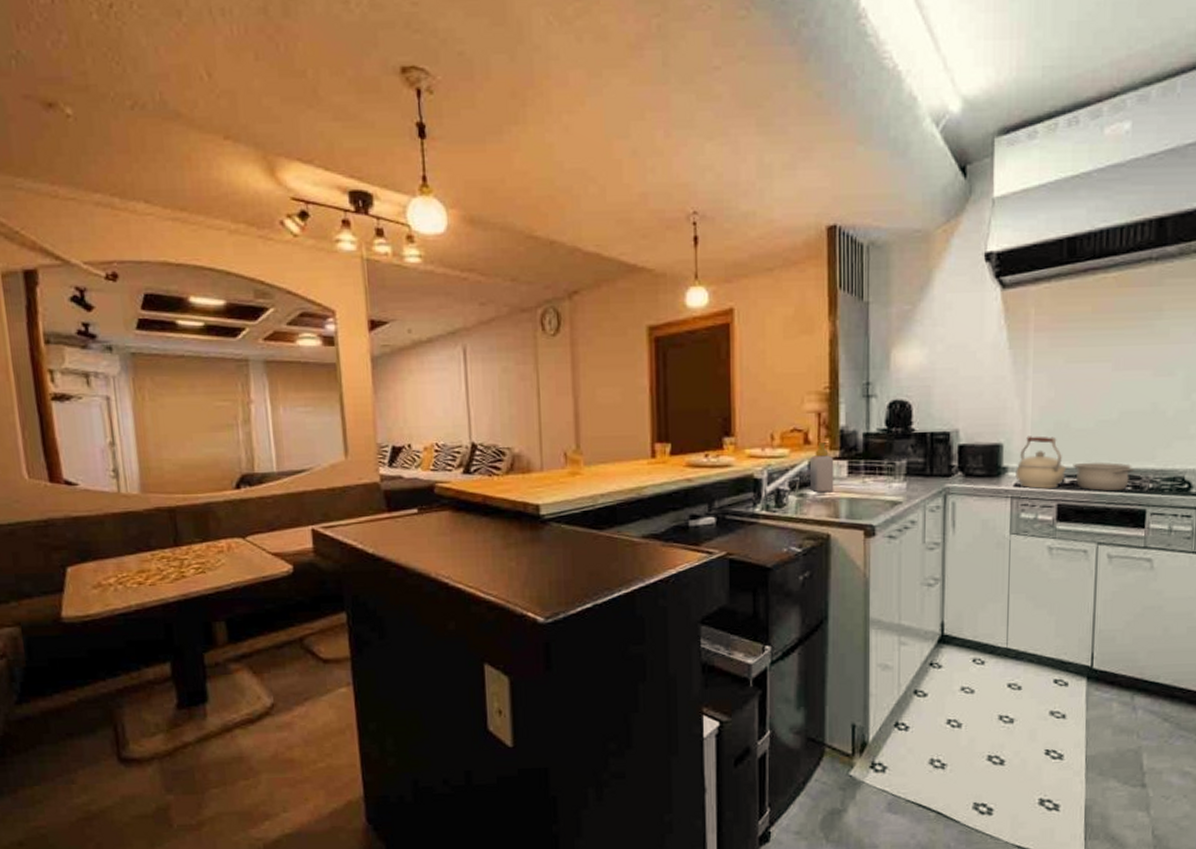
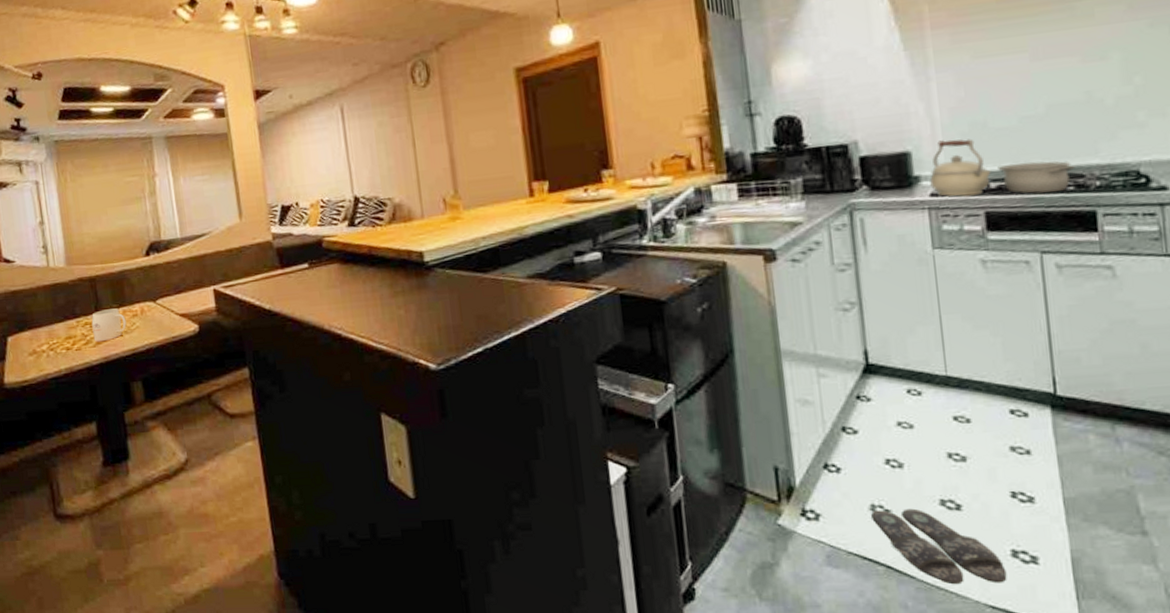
mug: none [169,543,210,578] -> present [91,308,127,342]
soap bottle: present [809,441,834,492] -> none [696,165,725,219]
slippers: none [930,763,1033,828] -> present [871,508,1007,585]

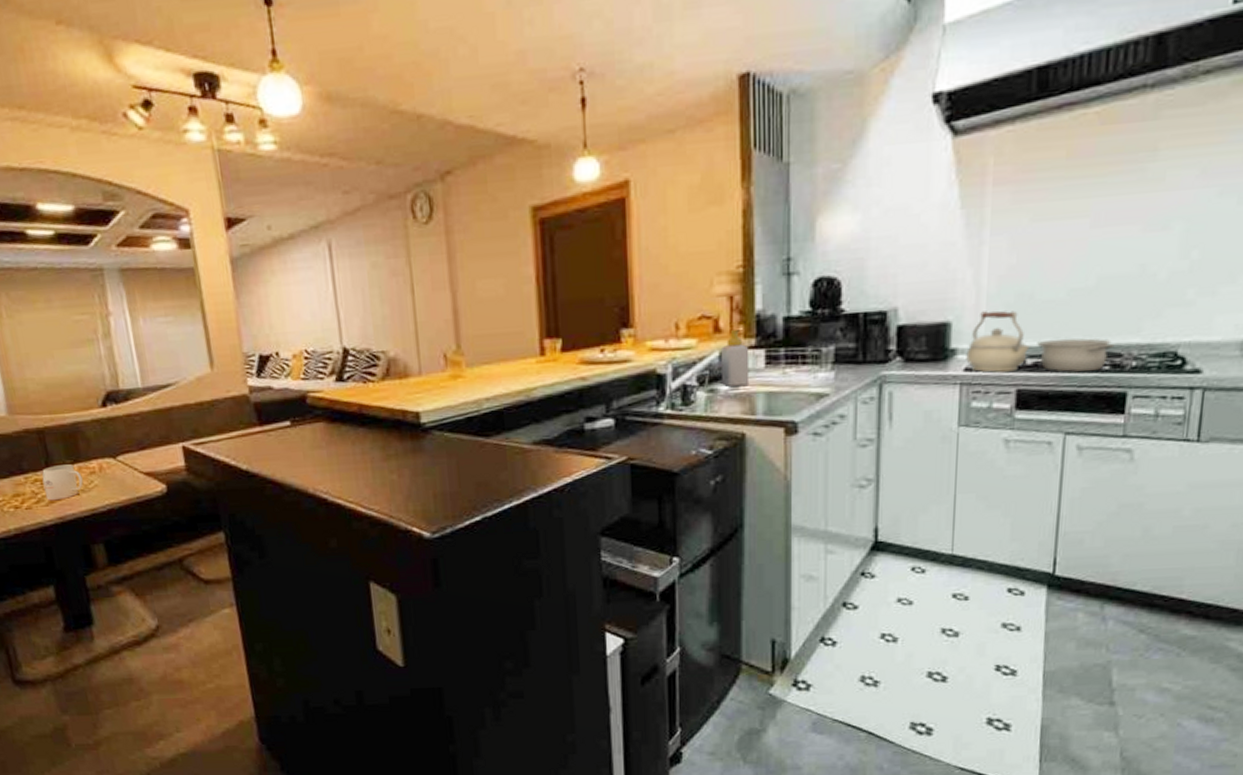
soap bottle: none [696,165,725,219] -> present [720,328,750,386]
slippers: present [871,508,1007,585] -> none [860,680,980,749]

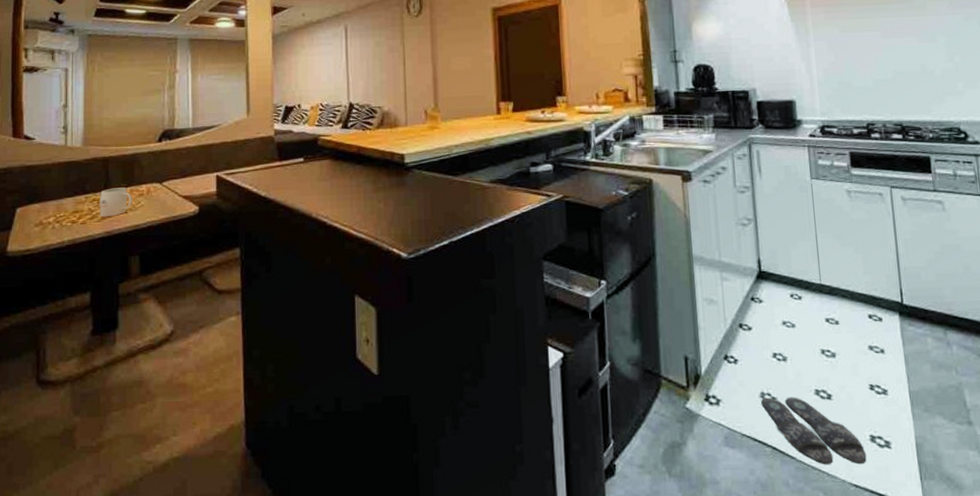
soap bottle: present [720,328,750,386] -> none [631,99,653,142]
slippers: none [860,680,980,749] -> present [761,397,867,465]
kettle: present [966,310,1030,373] -> none [809,93,854,139]
cooking pot: present [1037,338,1115,372] -> none [859,115,915,140]

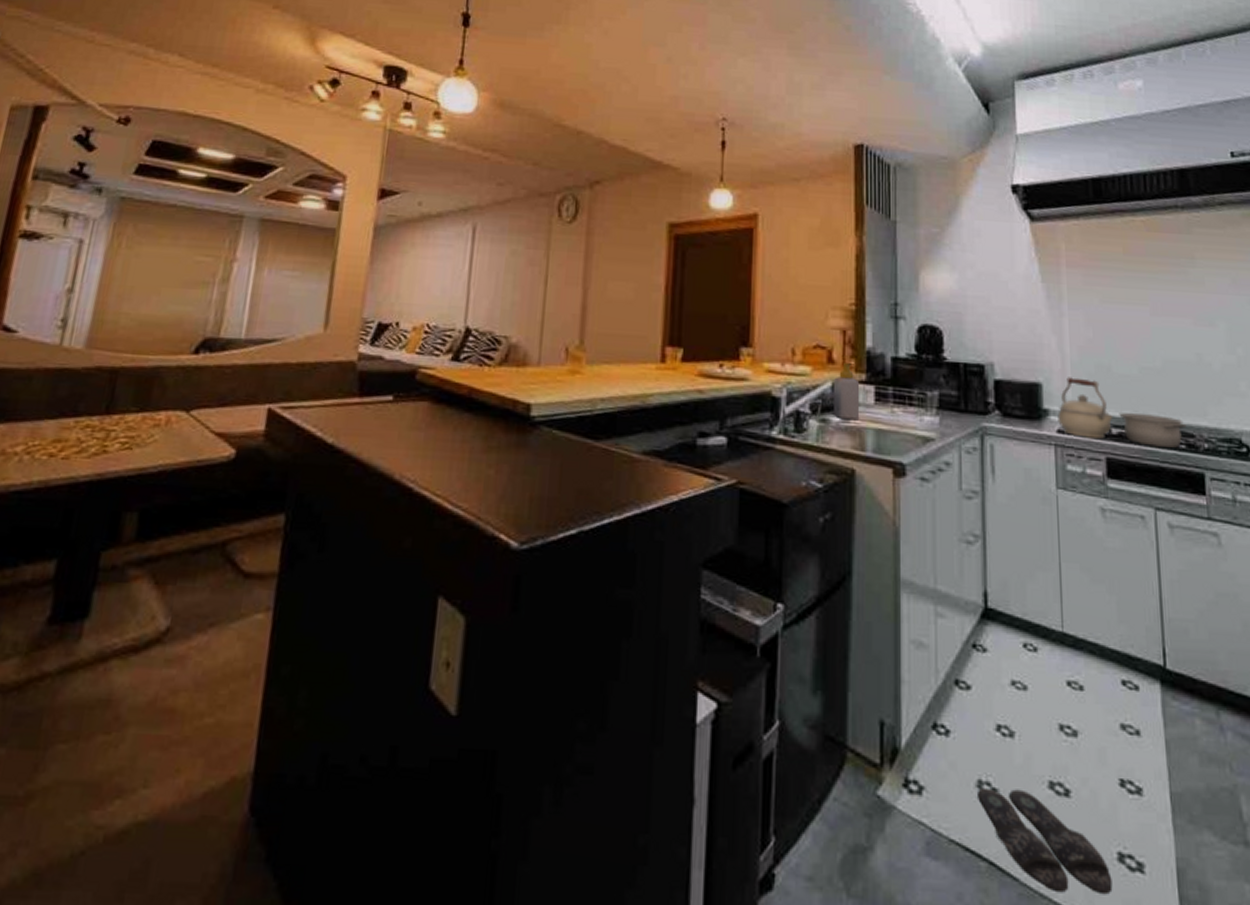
mug: present [99,187,132,218] -> none [91,411,144,453]
soap bottle: none [631,99,653,142] -> present [832,361,860,419]
kettle: none [809,93,854,139] -> present [1058,377,1113,439]
cooking pot: none [859,115,915,140] -> present [1119,412,1187,448]

